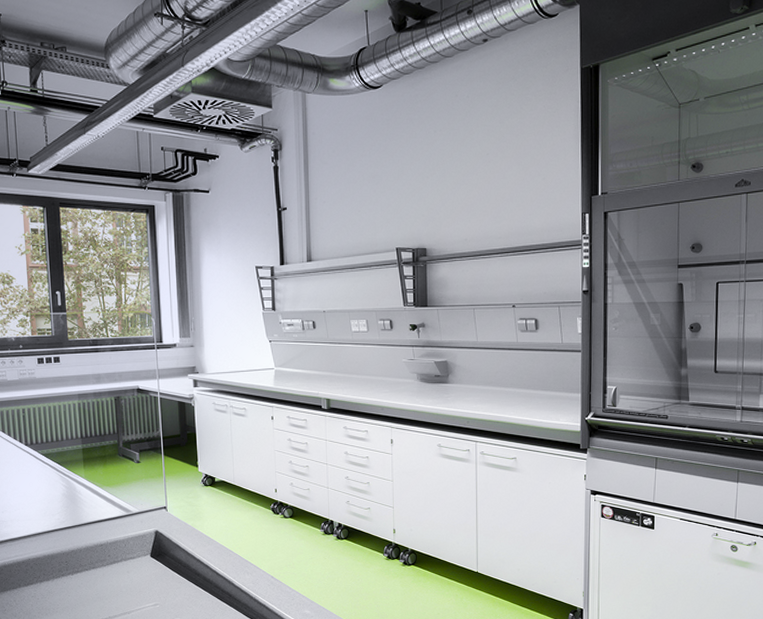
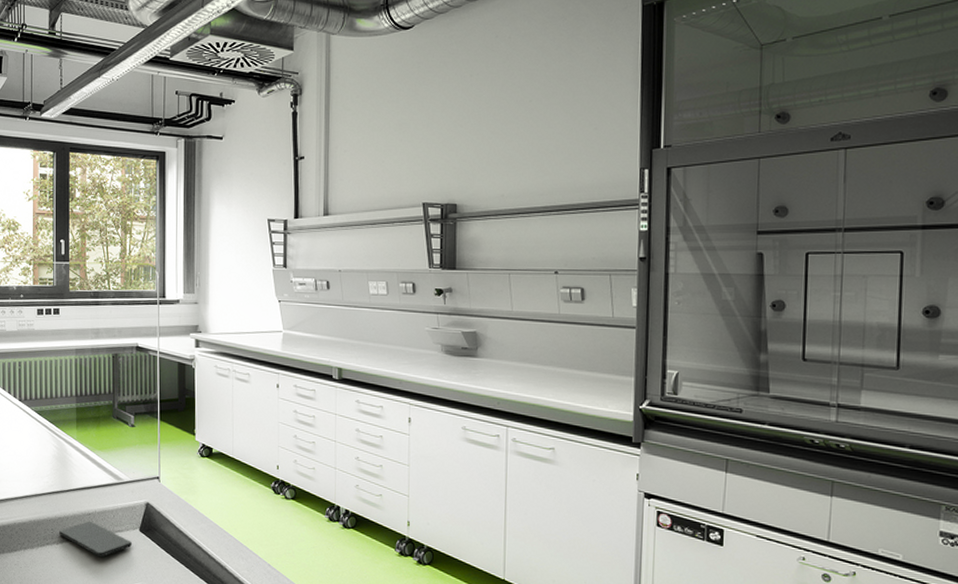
smartphone: none [73,551,144,583] -> present [59,521,132,558]

